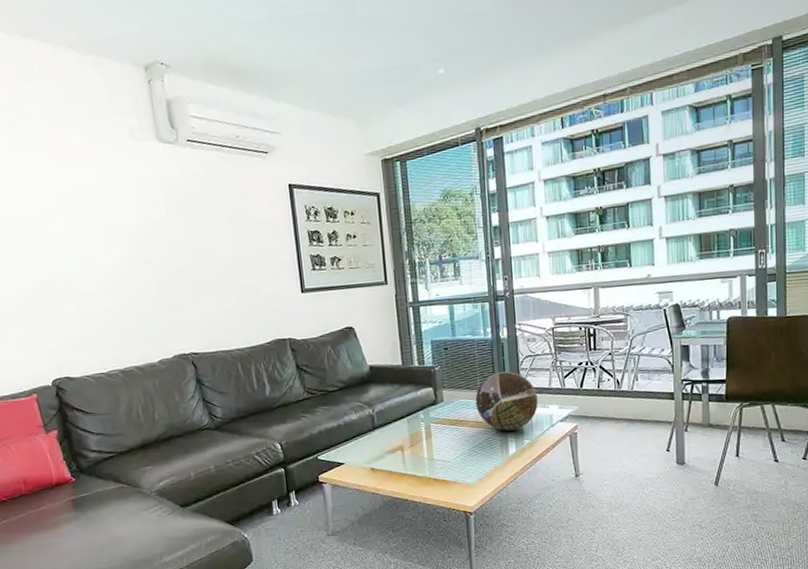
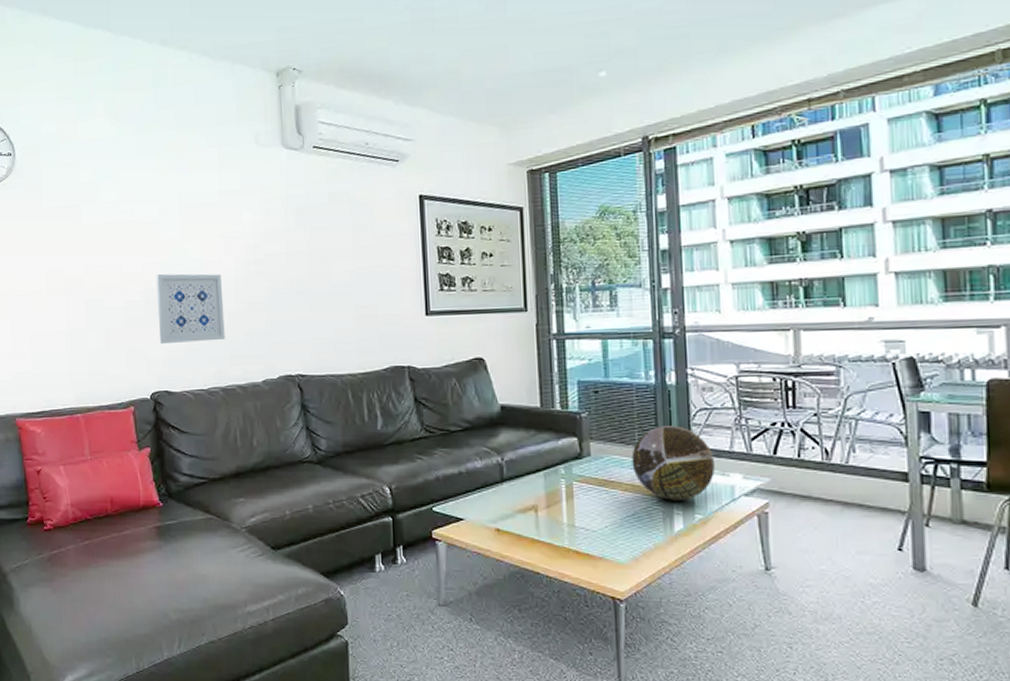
wall art: none [44,264,119,333] -> present [156,273,225,343]

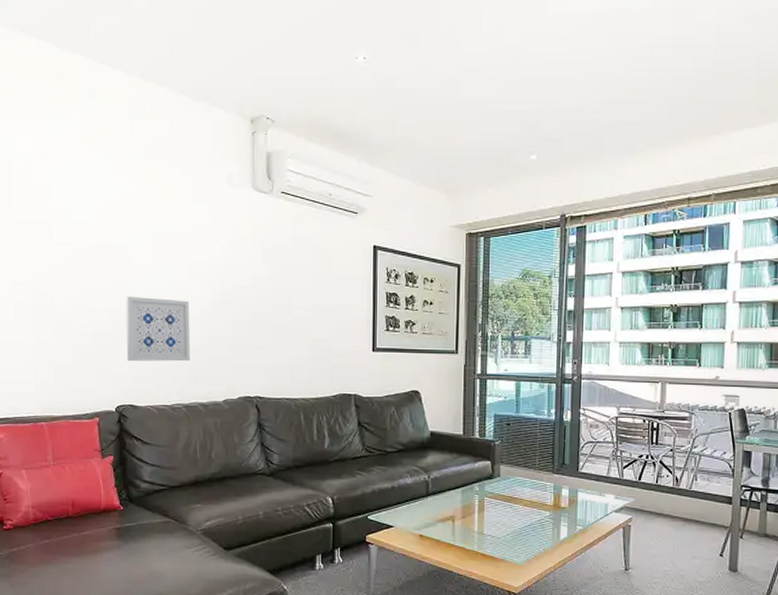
decorative orb: present [631,426,715,501] -> none [532,454,595,515]

